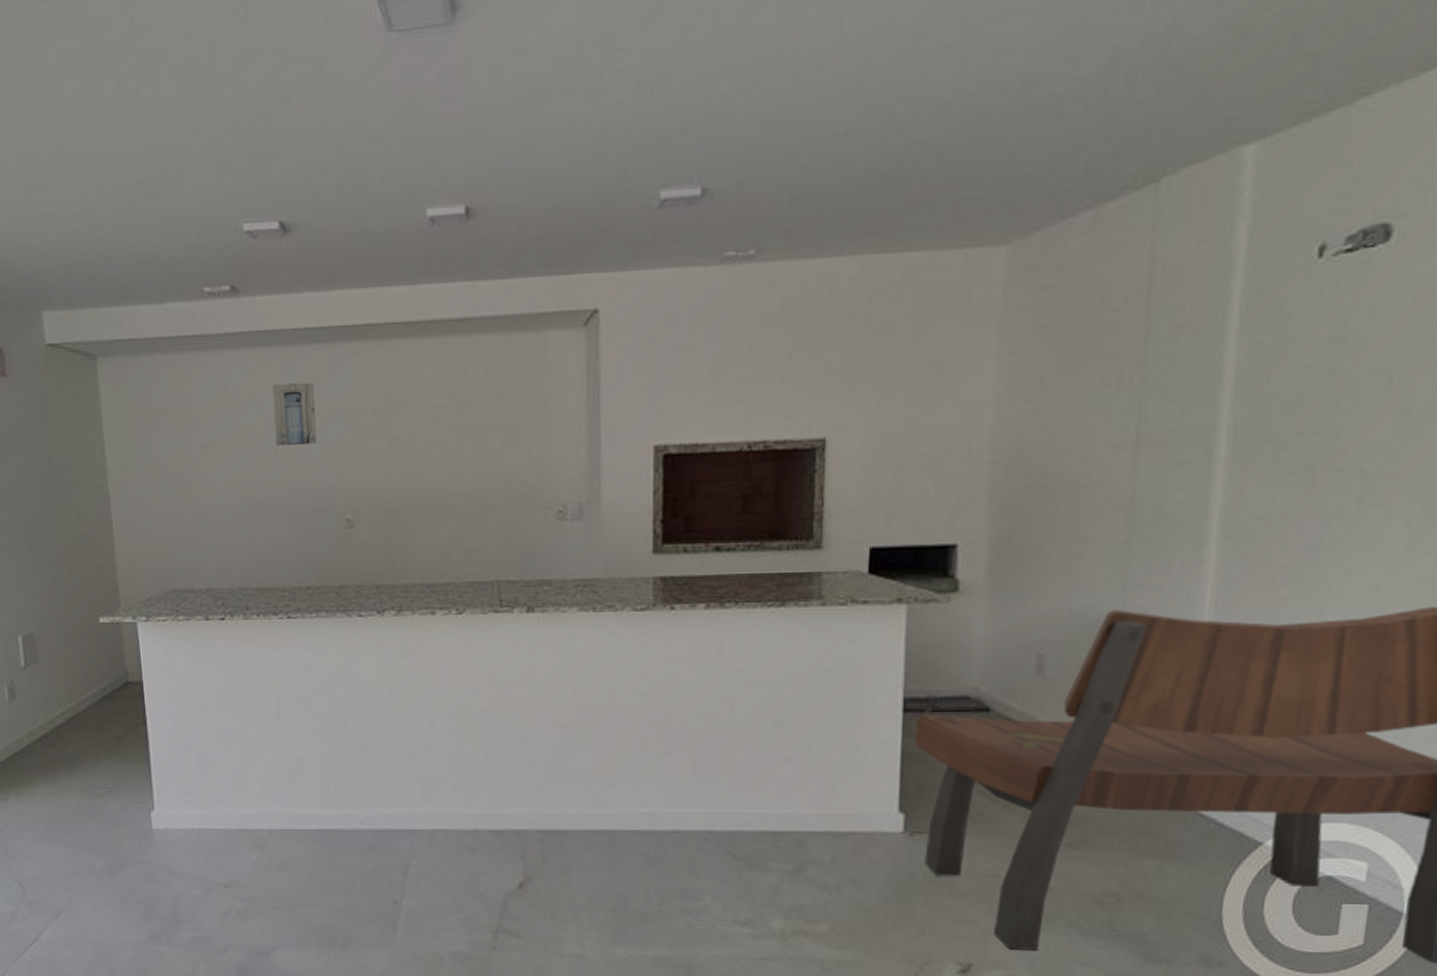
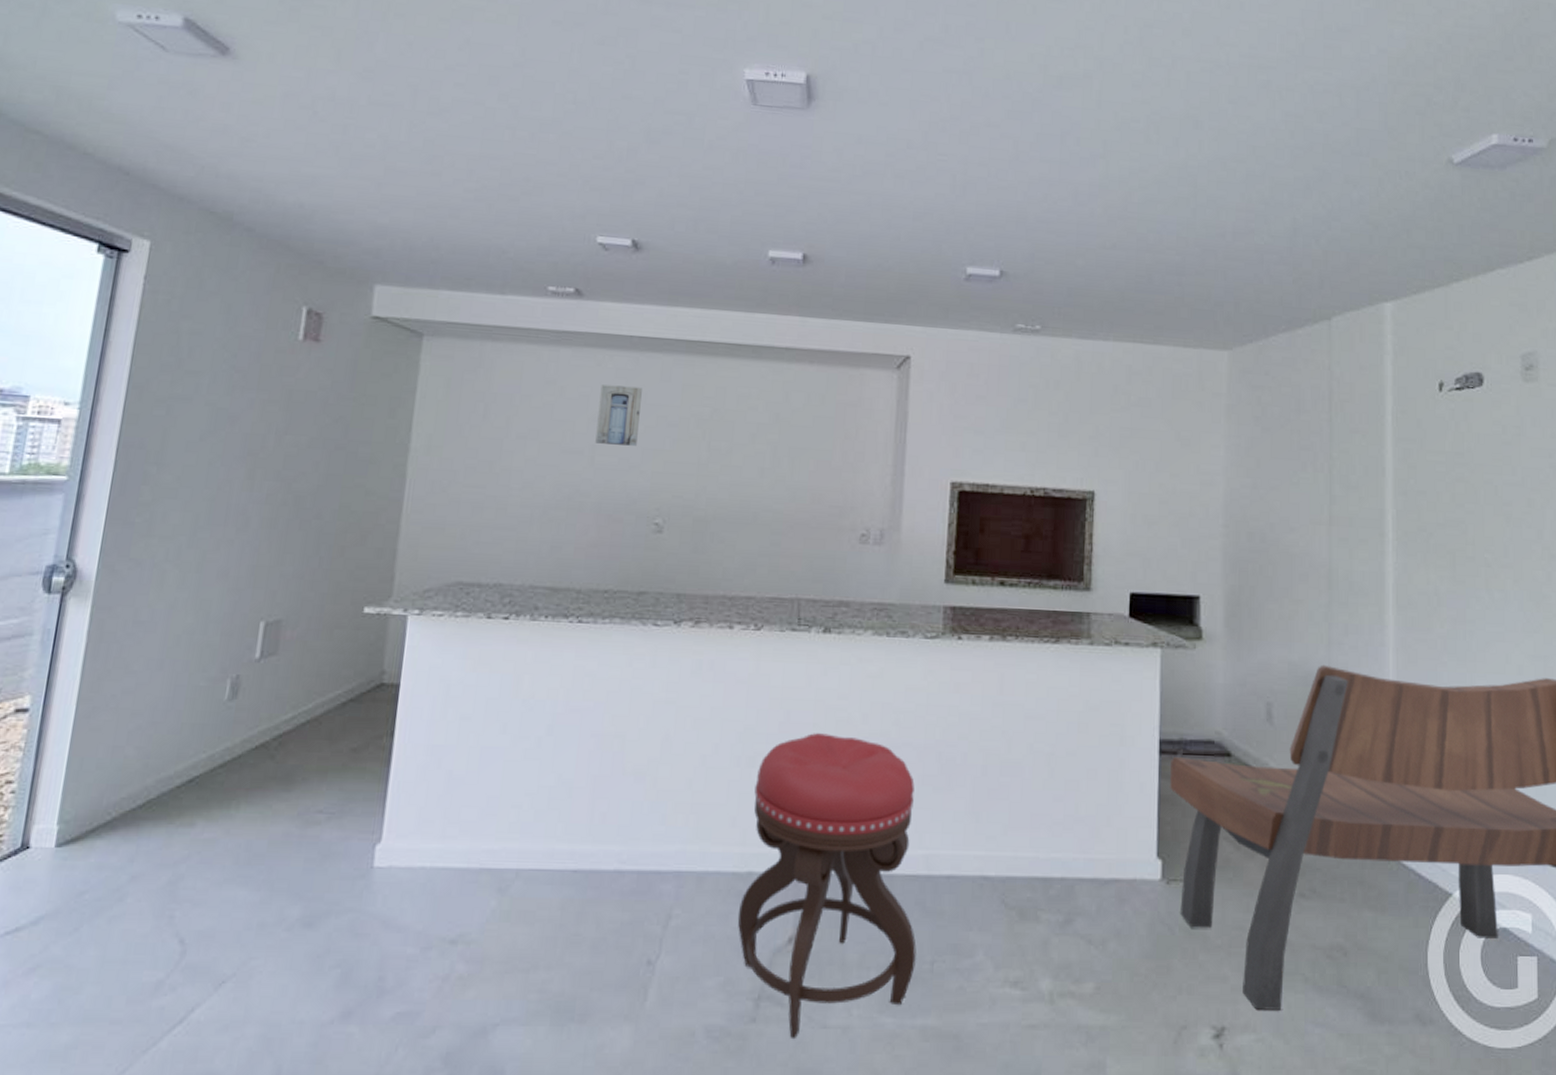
stool: none [469,707,643,964] -> present [737,733,916,1040]

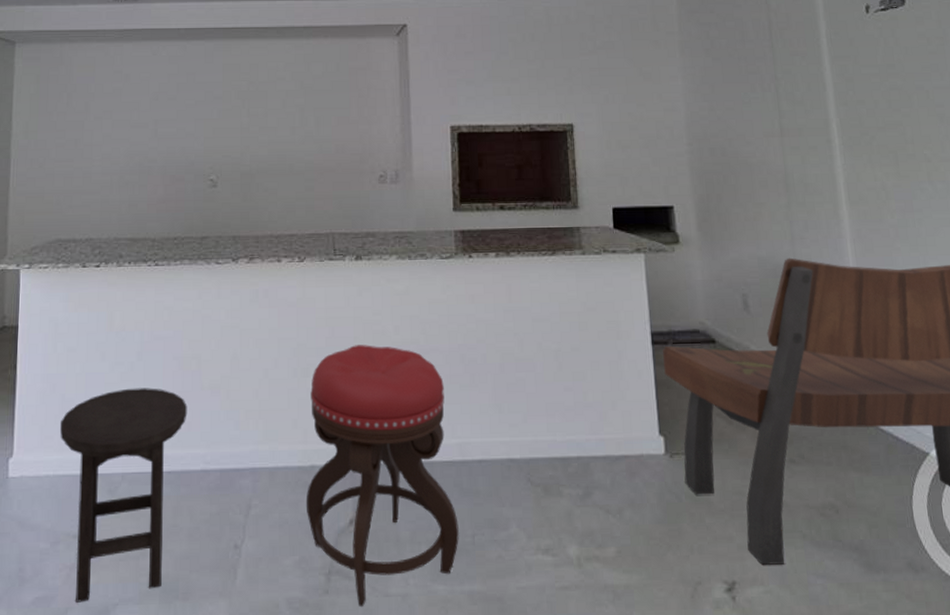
stool: none [442,768,604,1021] -> present [60,388,188,603]
wall art: present [595,384,642,446] -> none [157,70,191,118]

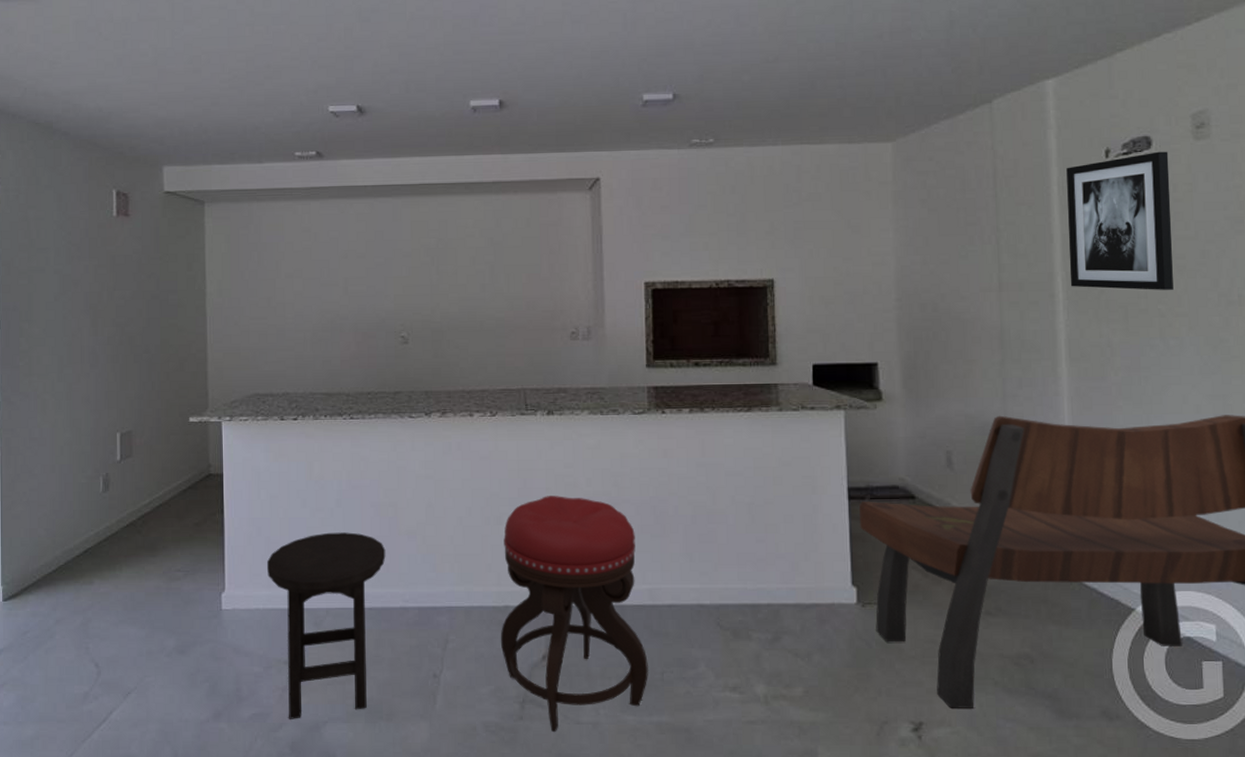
wall art: none [833,8,936,136] -> present [1066,151,1173,290]

